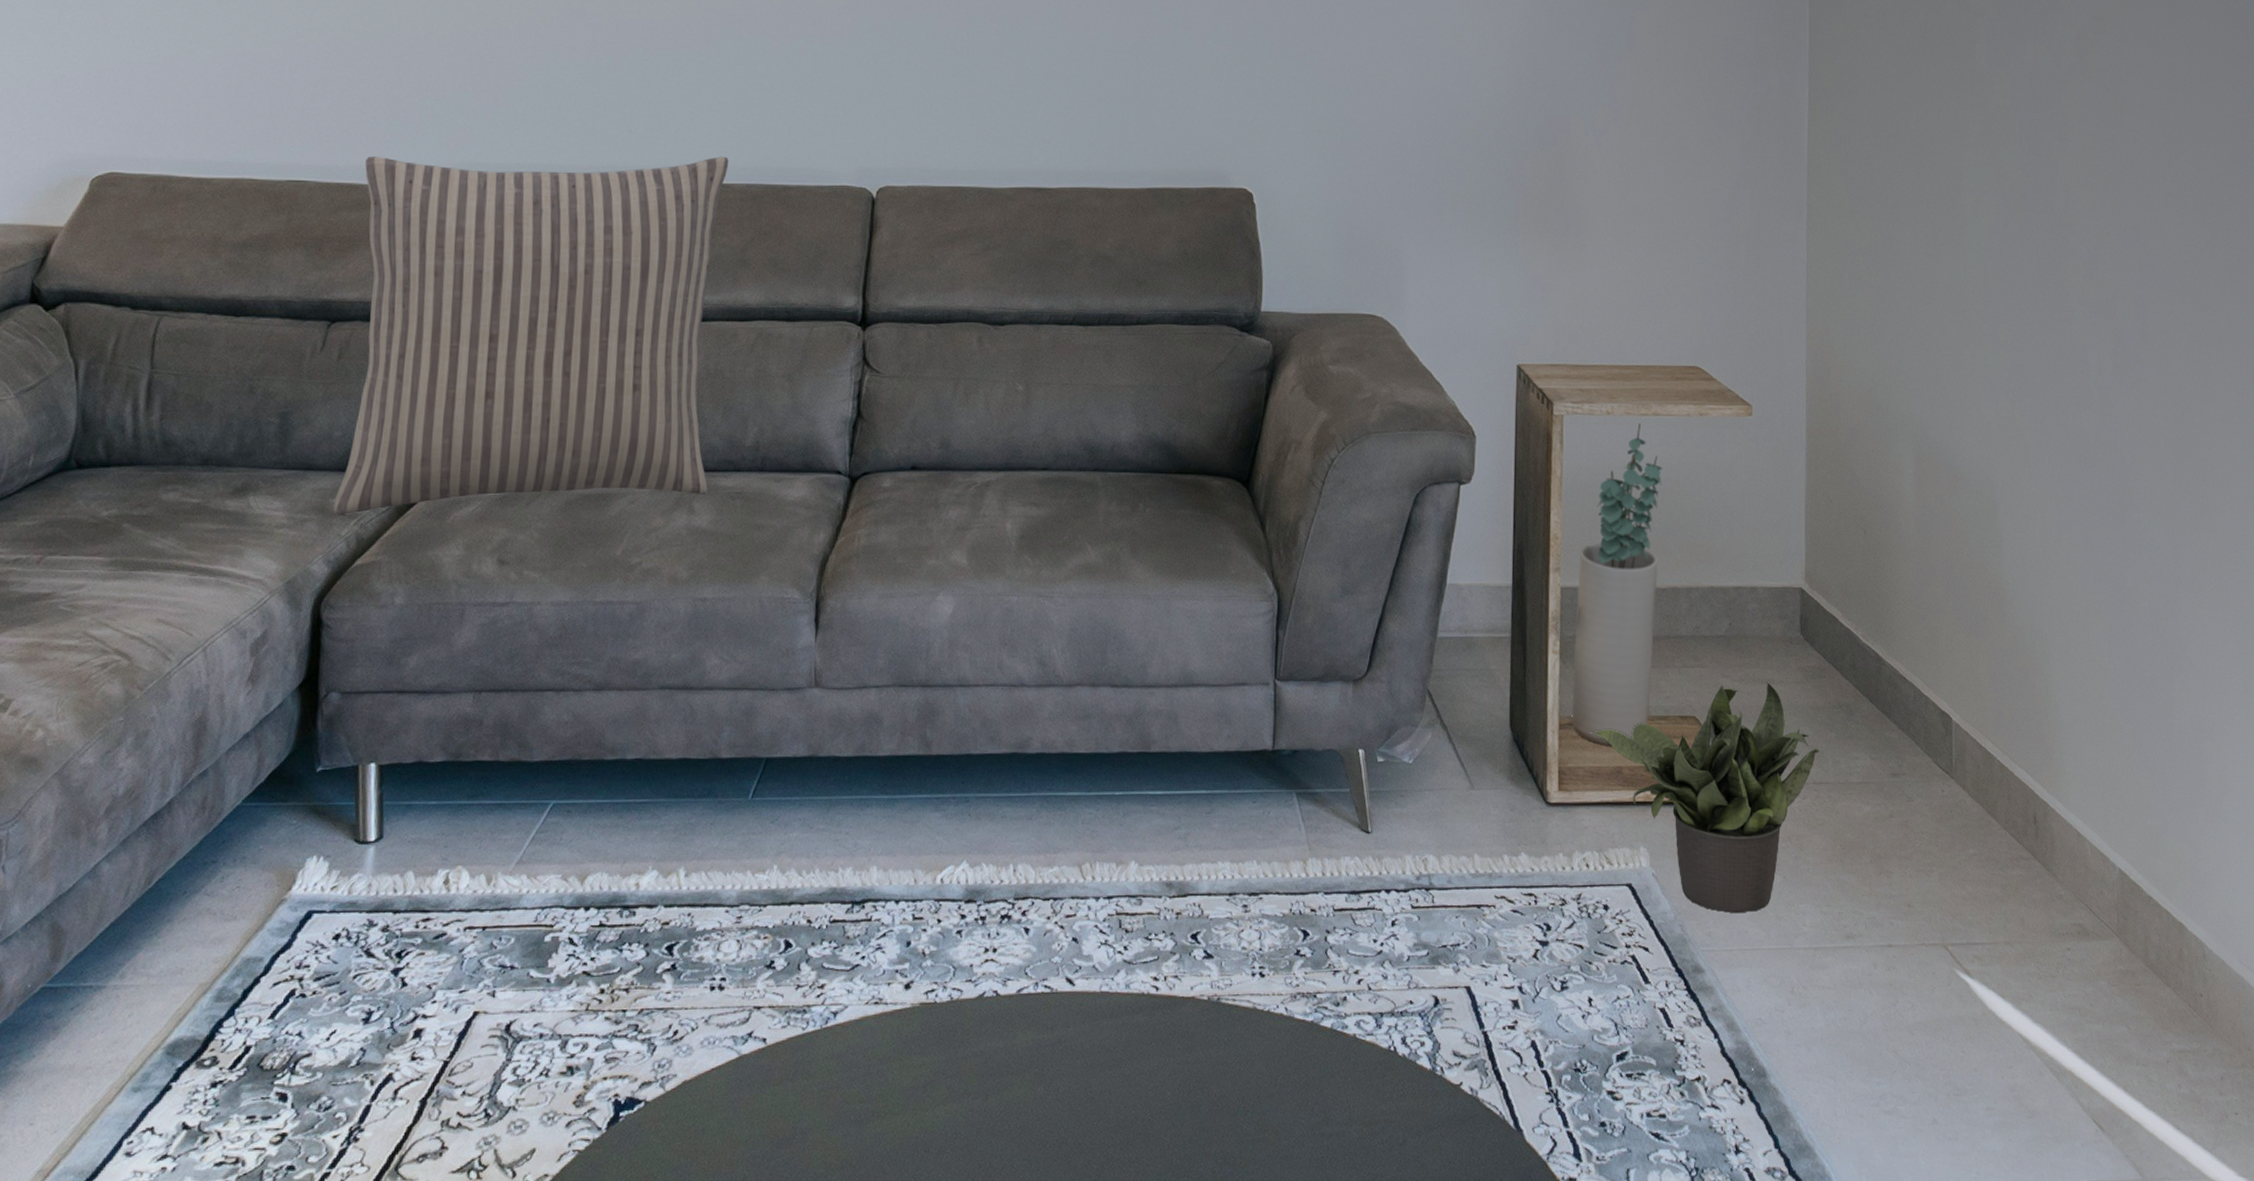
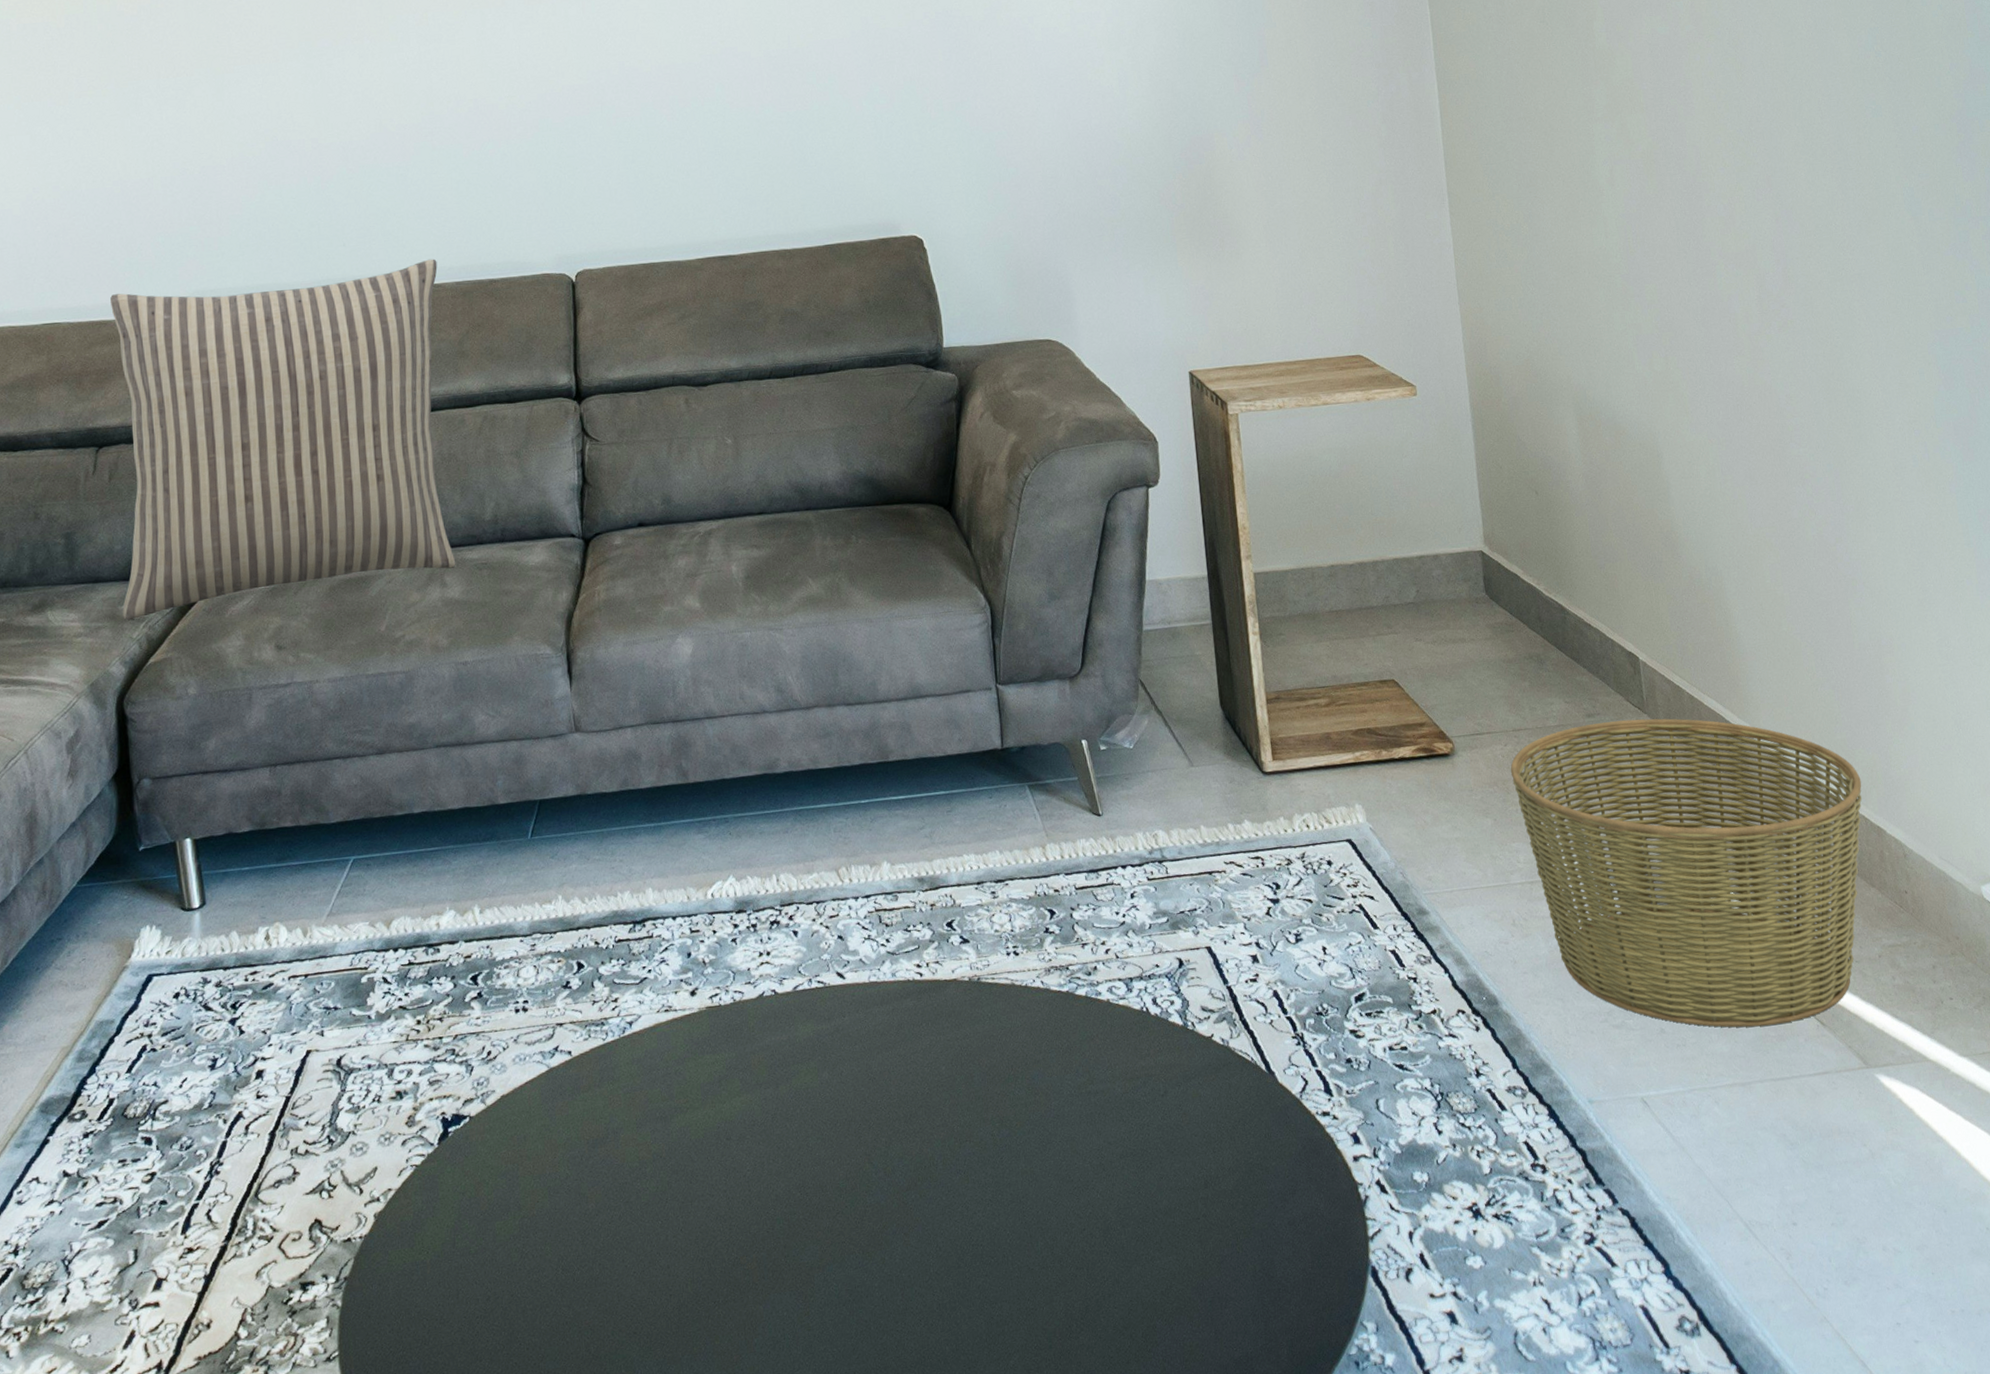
vase: present [1571,423,1663,746] -> none [1268,414,1351,715]
potted plant: present [1590,680,1819,913] -> none [1296,639,1515,857]
basket: none [1806,783,2168,1126] -> present [1510,718,1863,1028]

